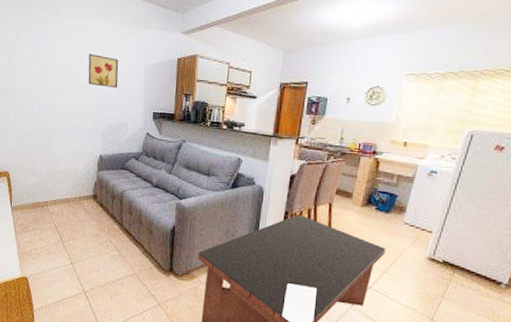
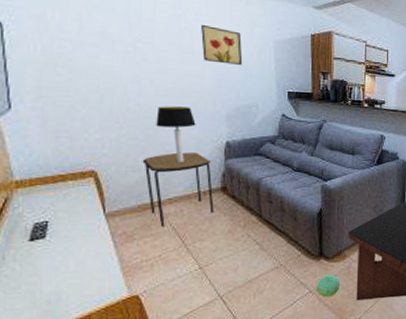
side table: none [38,162,87,223] -> present [142,152,214,227]
table lamp: none [50,122,79,170] -> present [156,106,196,162]
plush toy: none [164,291,187,314] -> present [316,274,340,297]

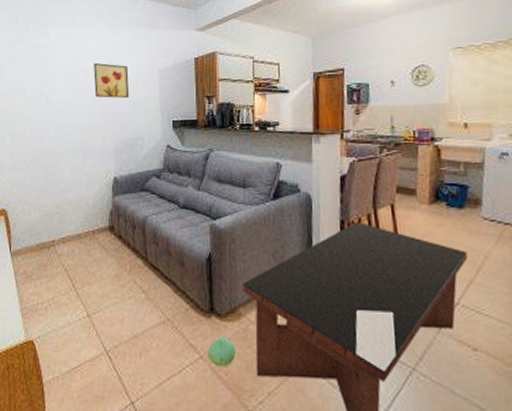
side table: present [142,152,214,227] -> none [42,190,102,267]
table lamp: present [156,106,196,162] -> none [54,144,88,200]

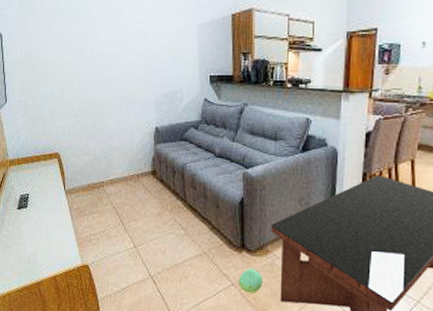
wall art: present [94,62,130,98] -> none [135,16,169,52]

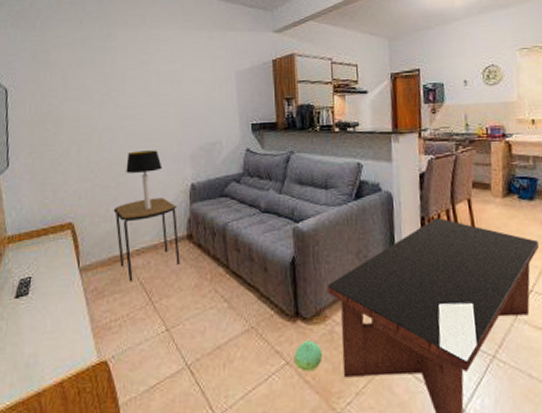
side table: none [91,137,146,205] -> present [113,198,180,281]
table lamp: none [101,95,131,146] -> present [126,150,162,209]

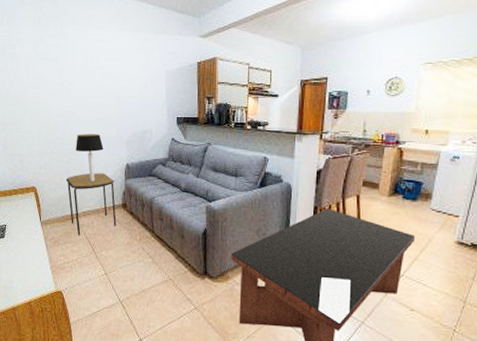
plush toy: present [293,340,322,372] -> none [201,293,223,316]

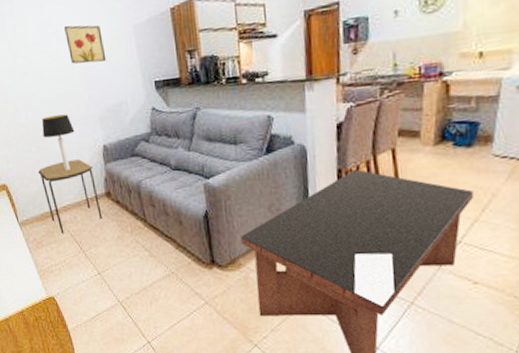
wall art: none [108,62,140,95] -> present [64,25,107,64]

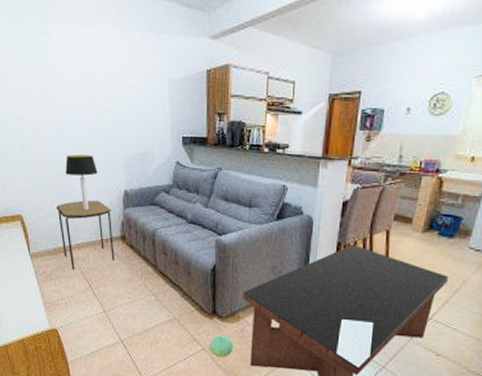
wall art: present [64,25,107,64] -> none [101,68,139,110]
plush toy: none [212,285,238,310] -> present [209,334,233,358]

